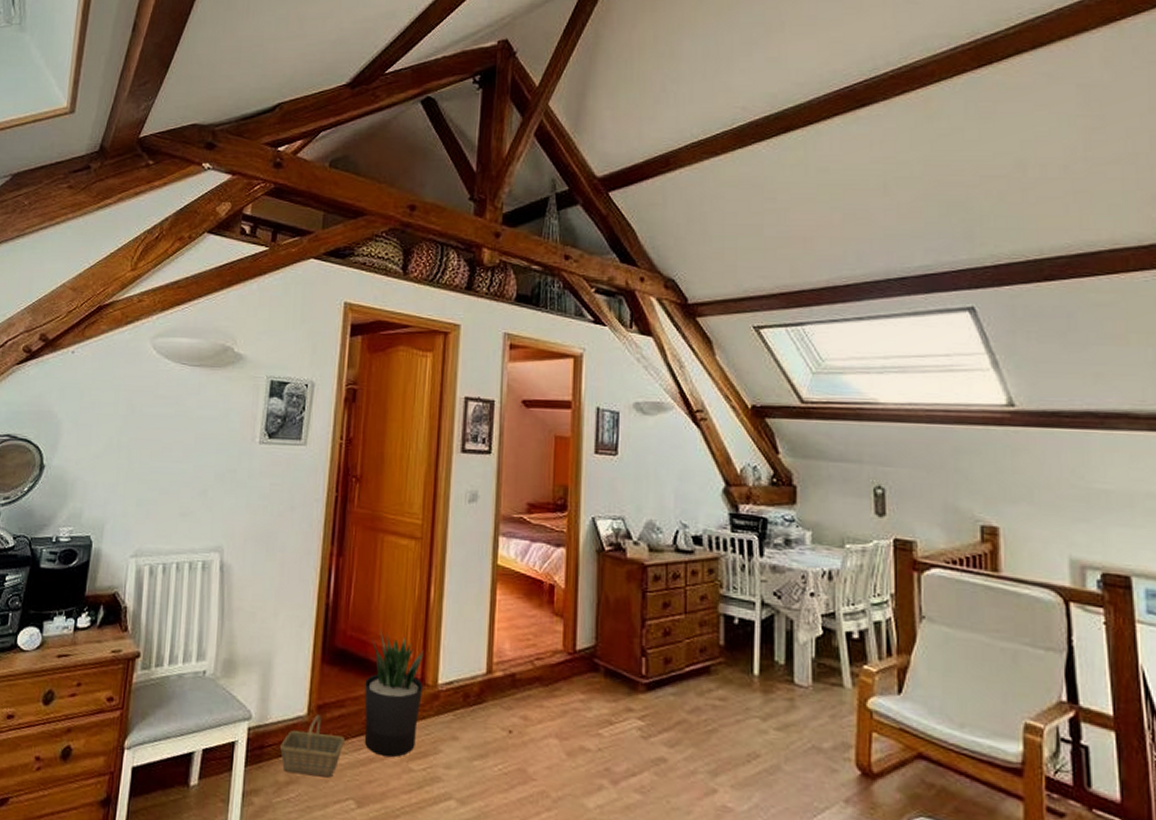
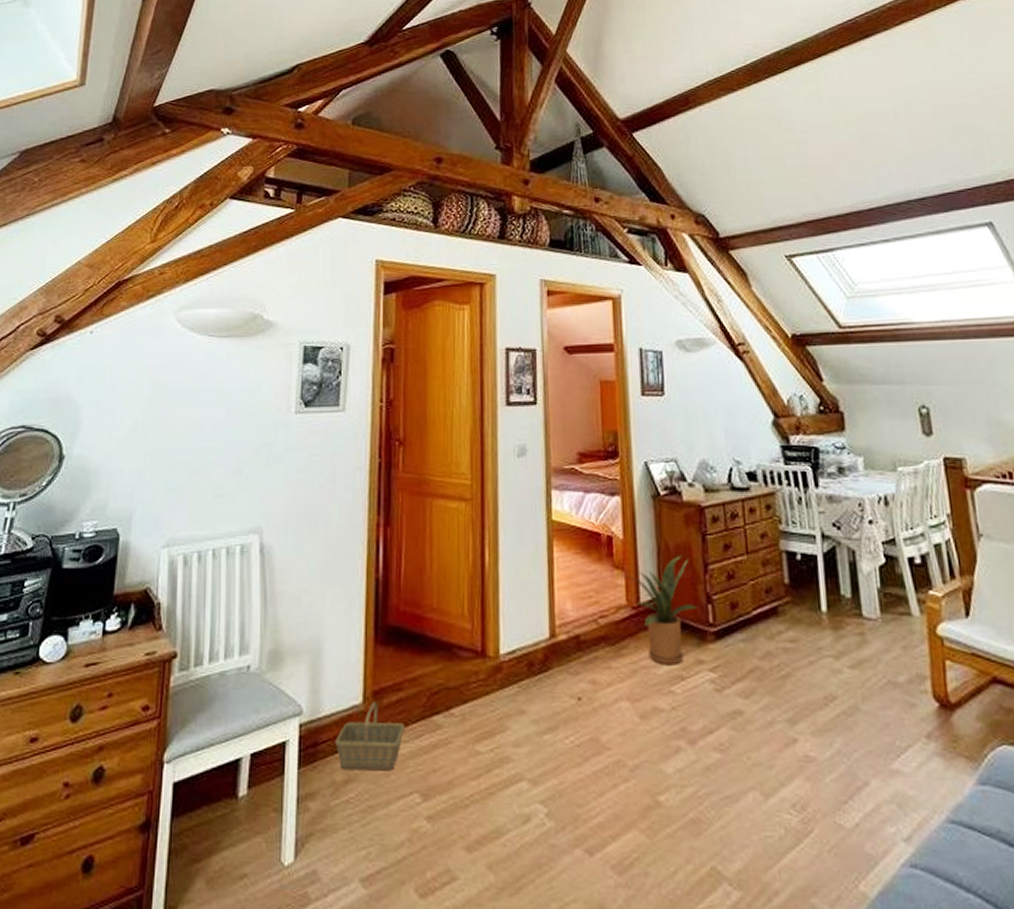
planter: present [364,629,424,757] -> none [423,601,484,739]
house plant: none [560,608,631,711] -> present [621,554,697,666]

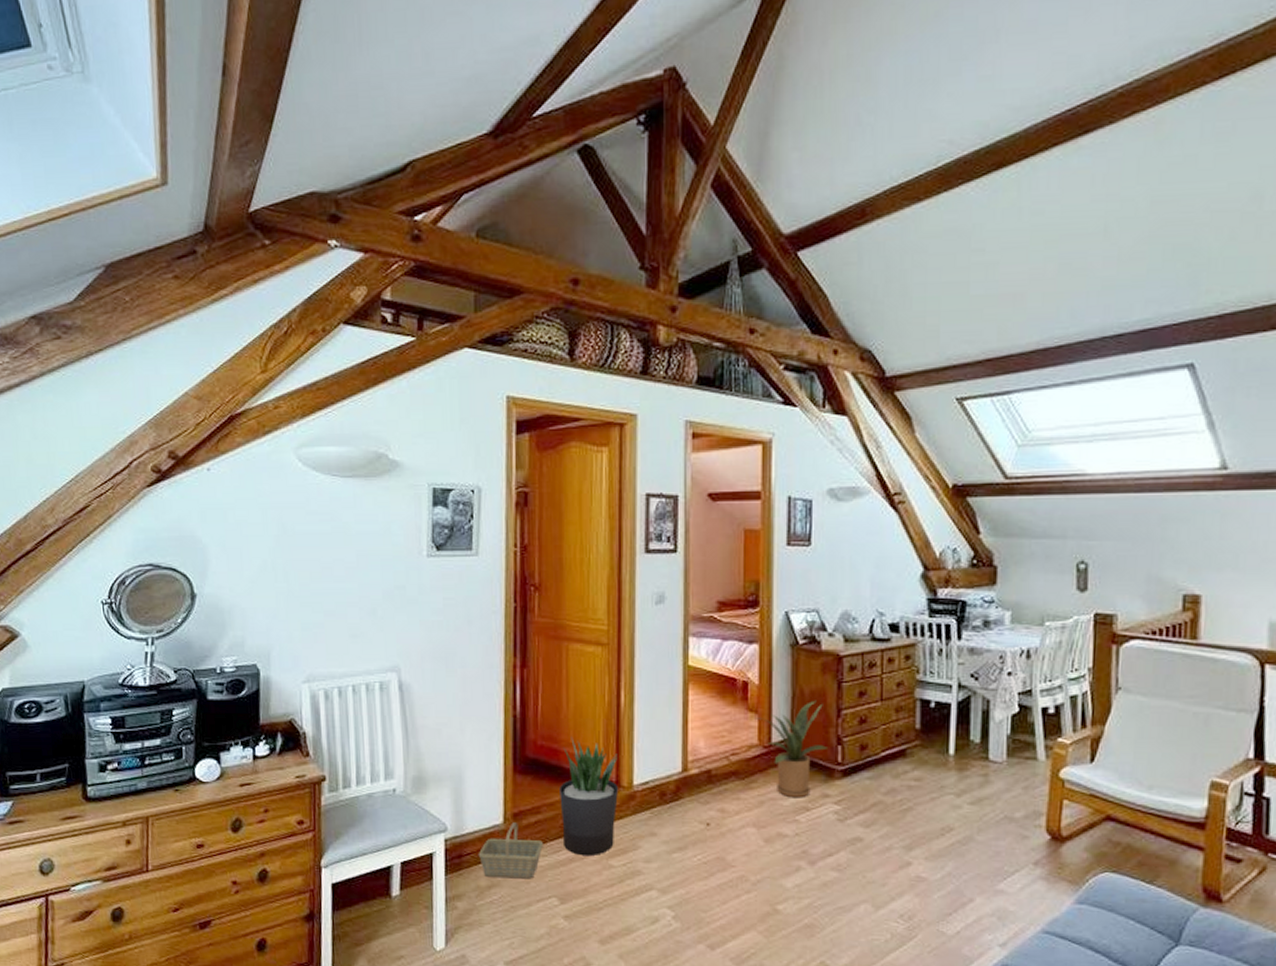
planter: none [423,601,484,739] -> present [560,736,618,855]

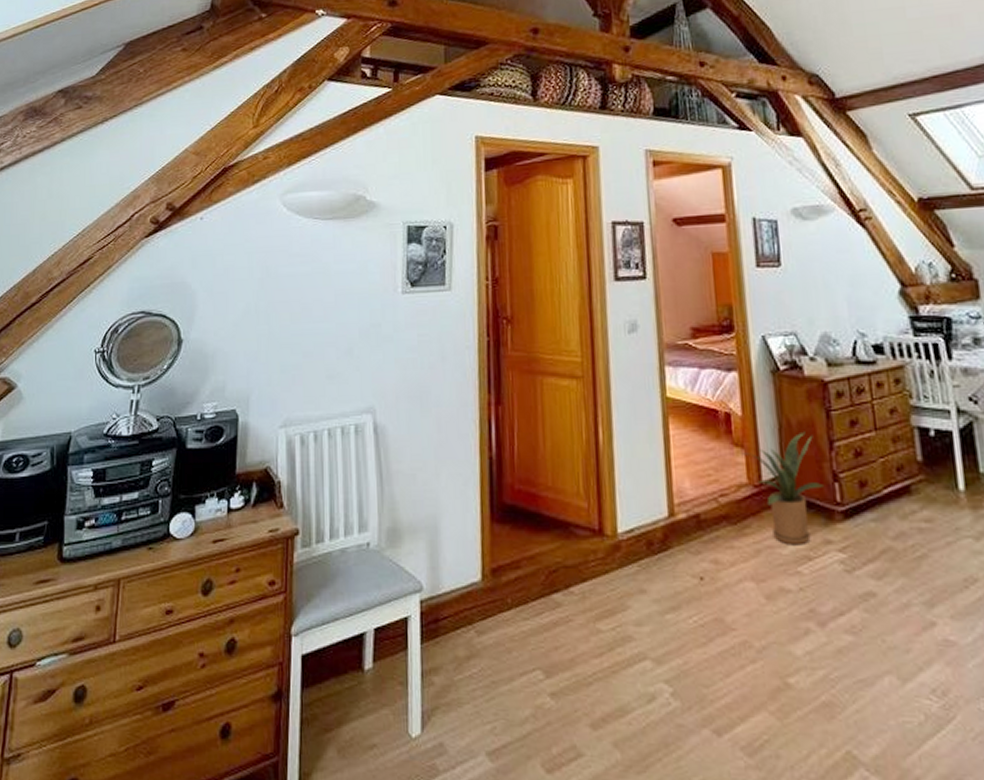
basket: present [479,822,543,879] -> none [456,579,524,648]
planter: present [560,736,618,855] -> none [539,479,602,618]

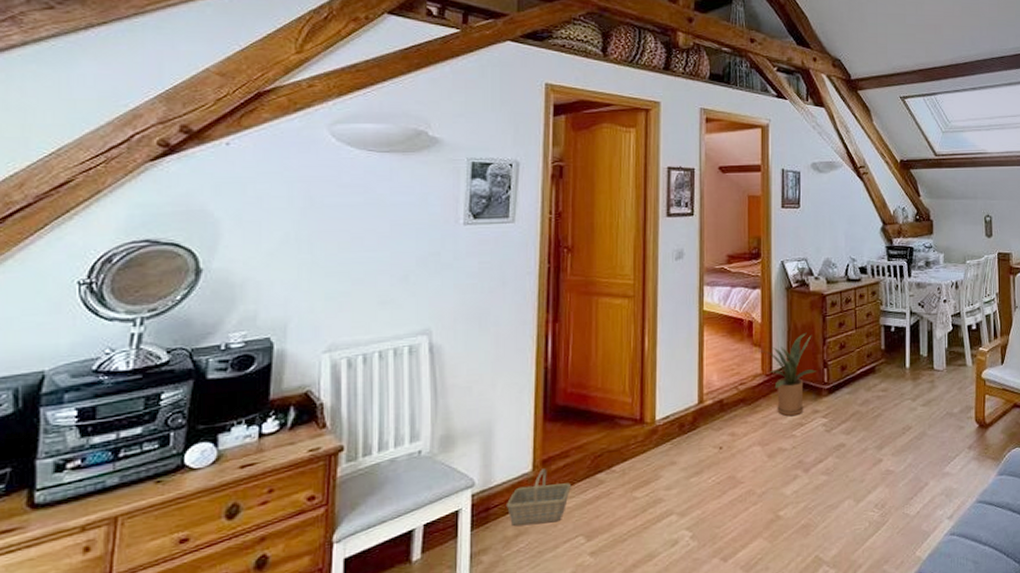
basket: none [456,579,524,648] -> present [507,468,571,526]

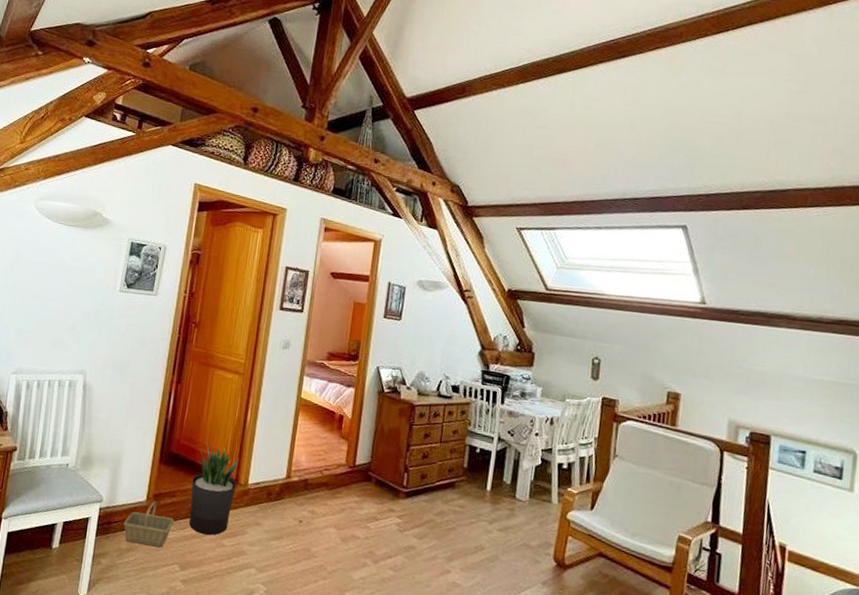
planter: none [588,382,642,492] -> present [189,440,239,535]
house plant: present [758,332,816,417] -> none [345,436,397,510]

